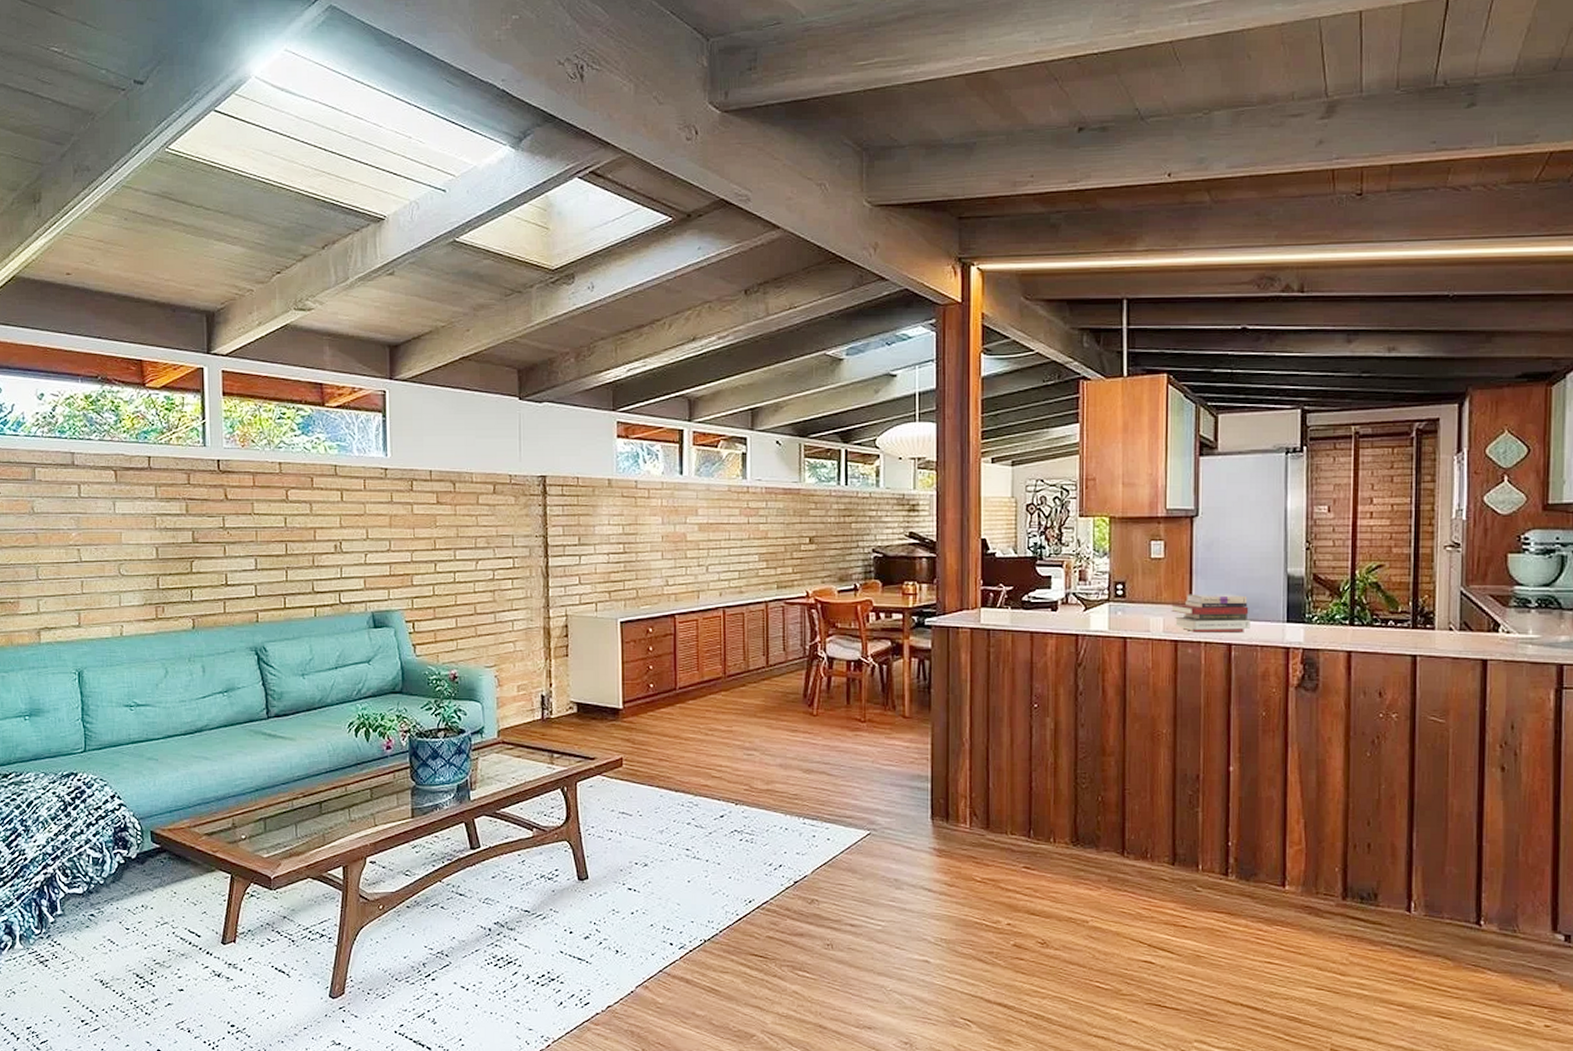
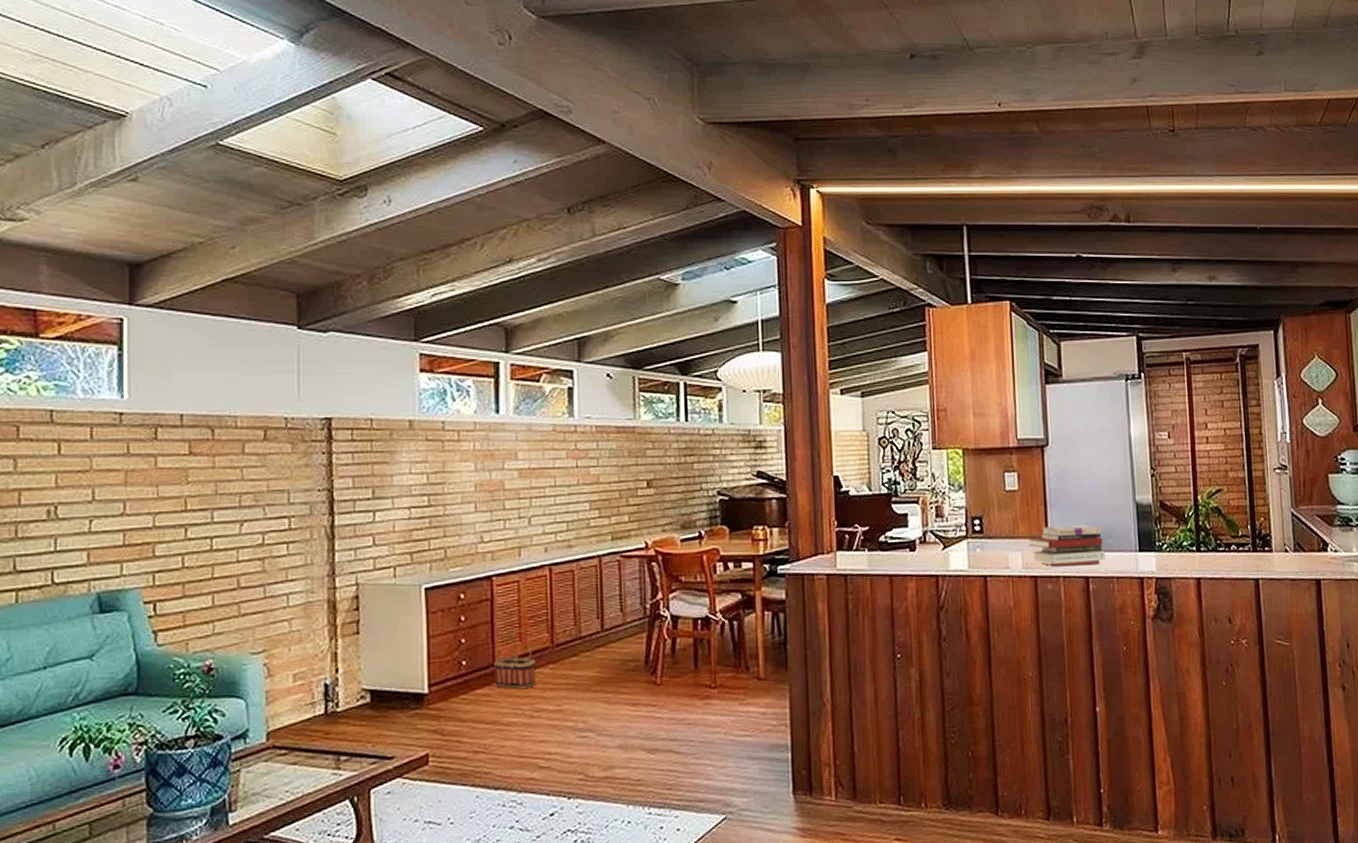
basket: none [676,660,711,710] -> present [494,629,536,689]

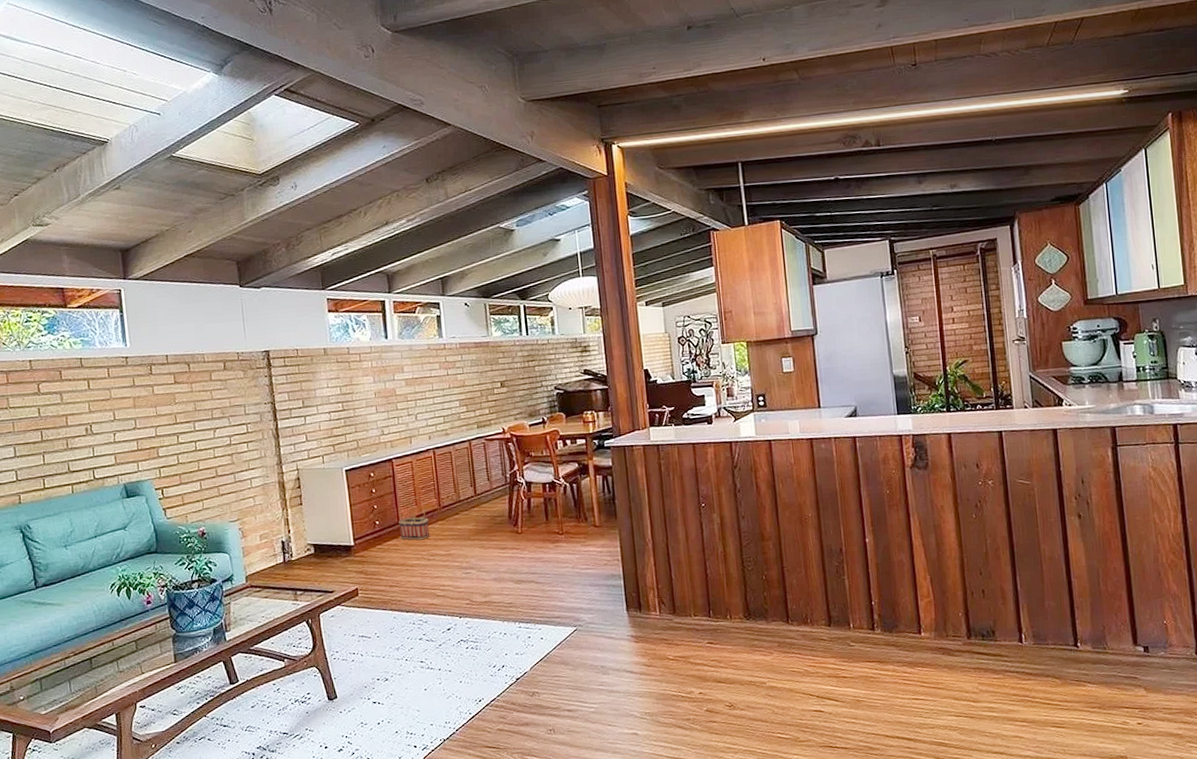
books: present [1028,524,1105,567] -> none [804,395,869,431]

